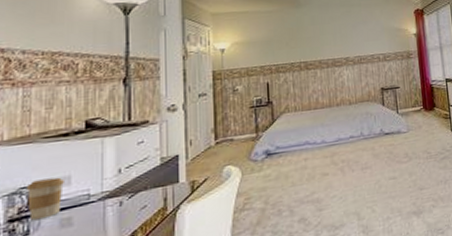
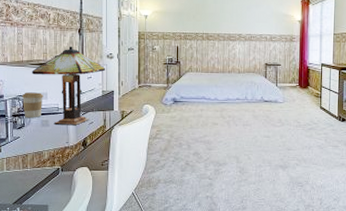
table lamp: none [46,102,166,221] -> present [32,46,106,125]

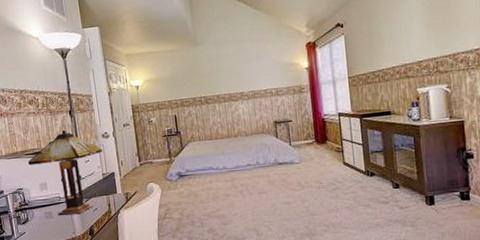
coffee cup: present [21,92,43,118] -> none [21,183,44,212]

